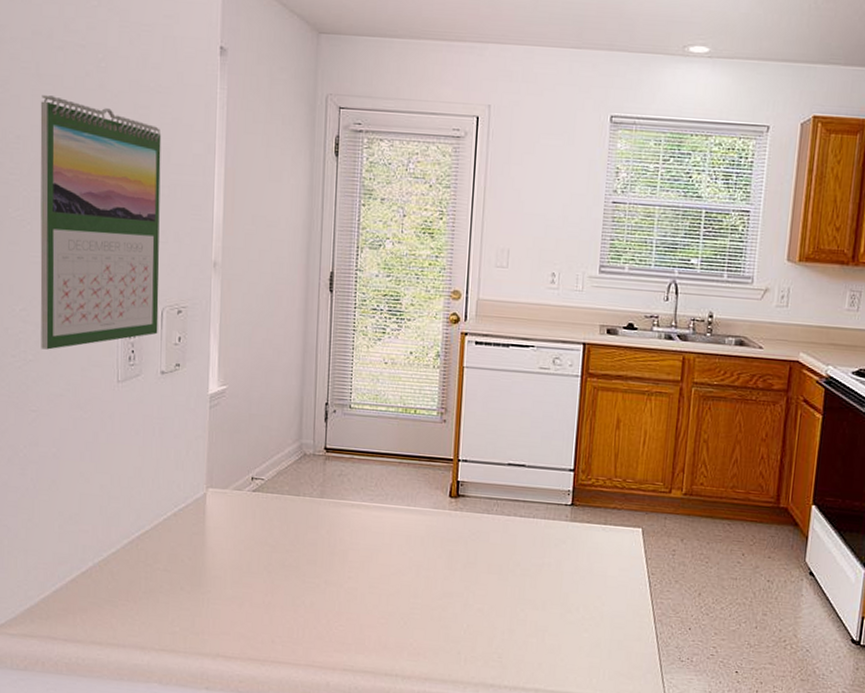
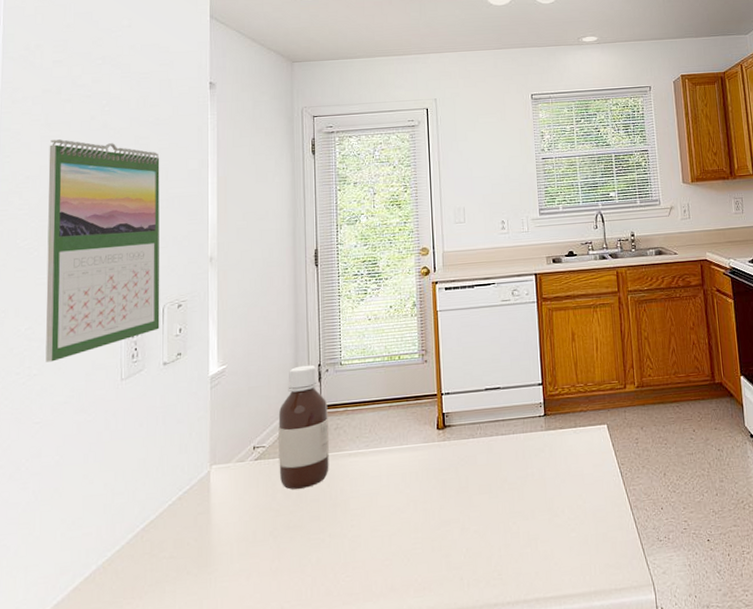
bottle: none [277,401,333,530] -> present [278,364,329,490]

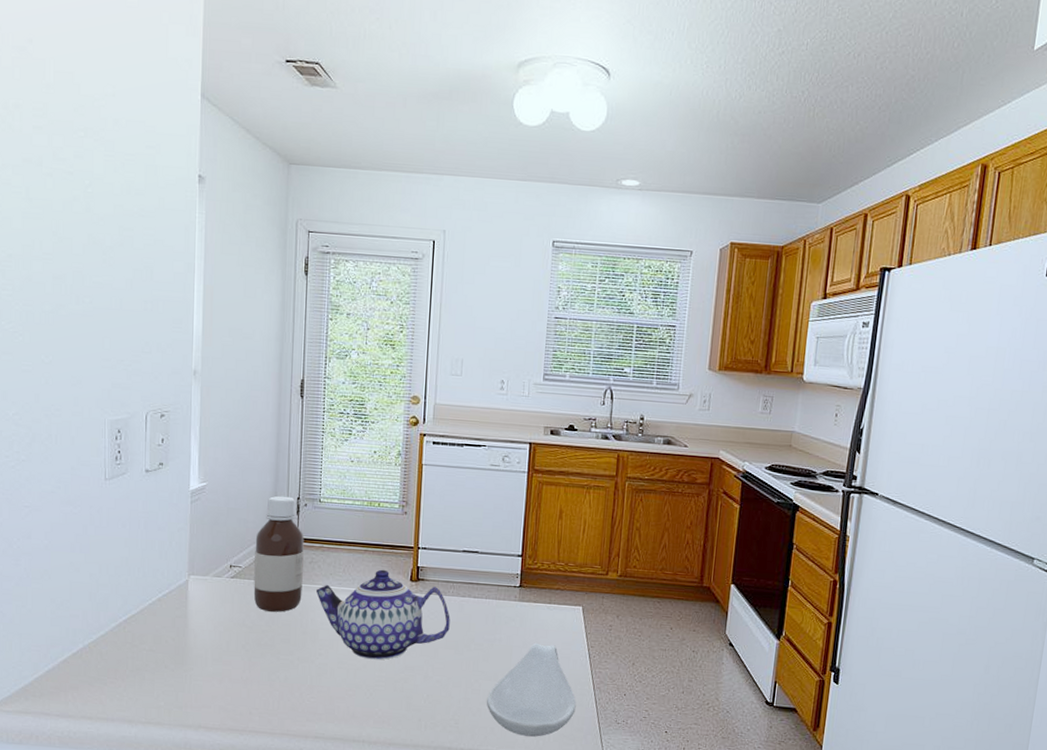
calendar: present [45,139,160,362] -> none [31,217,145,451]
teapot: none [344,422,481,522] -> present [316,569,450,660]
spoon rest: none [526,469,617,575] -> present [486,642,576,737]

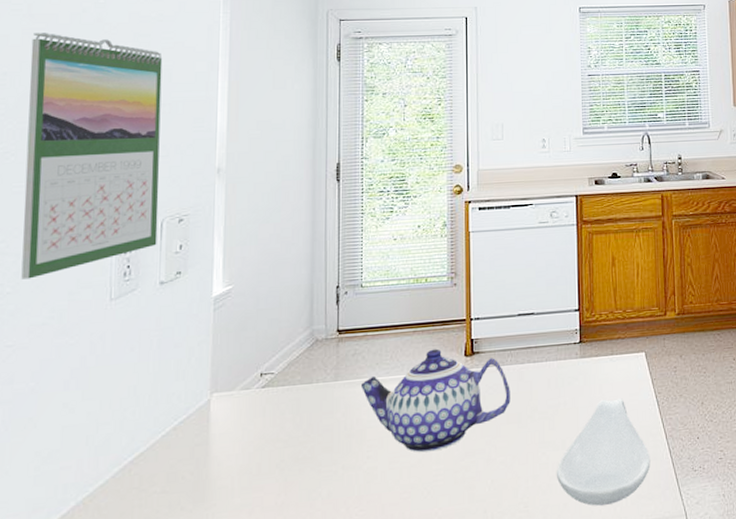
calendar: none [31,217,145,451] -> present [21,33,163,280]
bottle: present [253,496,304,612] -> none [288,286,346,419]

